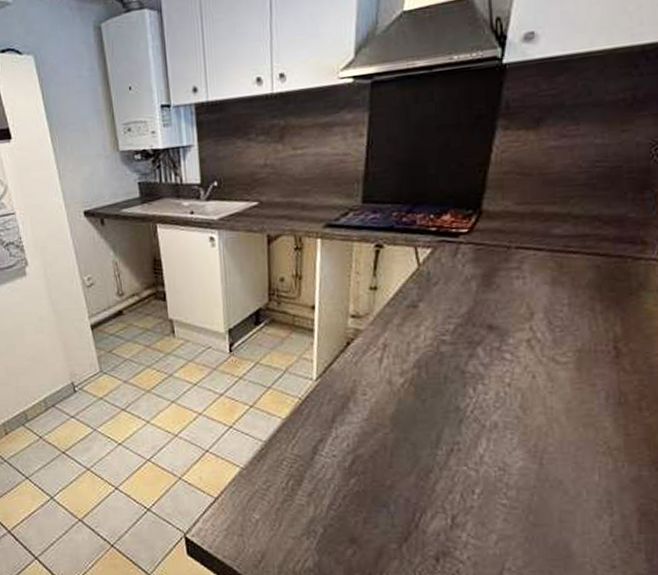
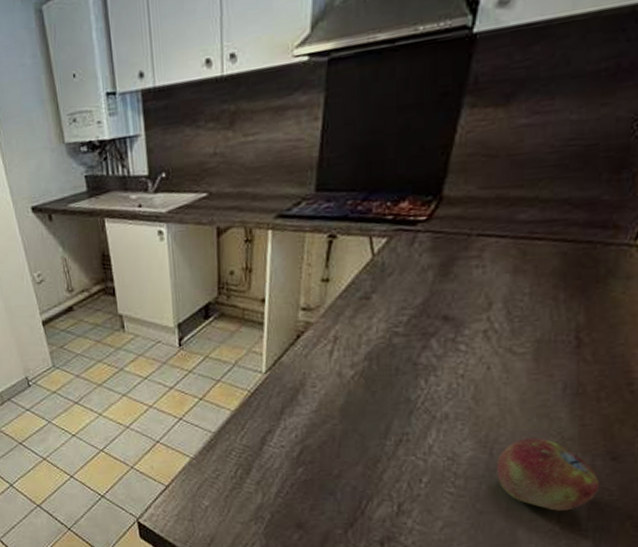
fruit: none [547,447,648,523] -> present [497,437,600,511]

